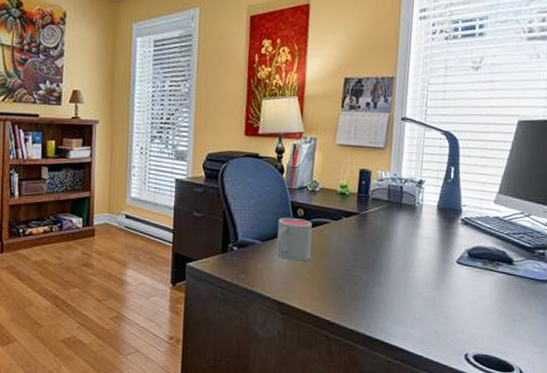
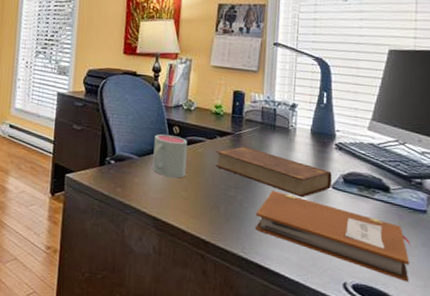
book: none [340,226,457,274] -> present [215,146,332,198]
notebook: none [379,268,531,350] -> present [254,190,411,282]

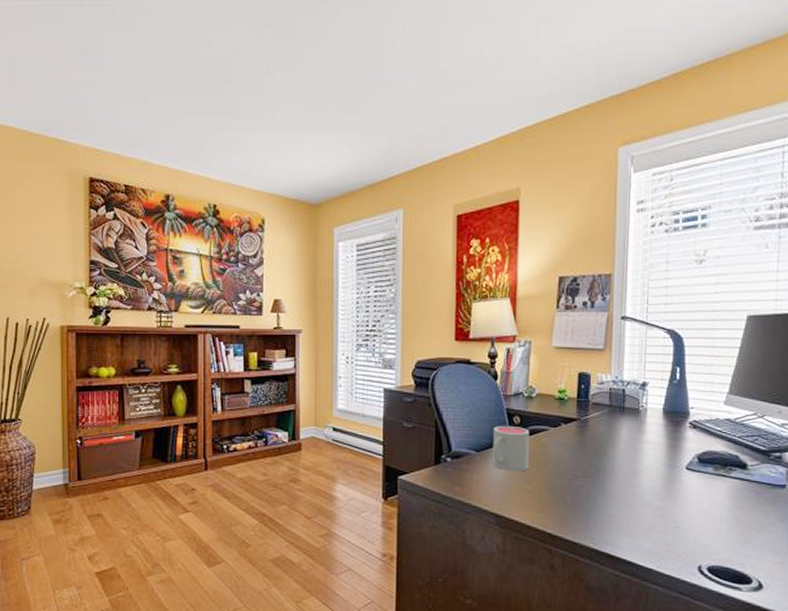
book: present [215,146,332,198] -> none [560,432,686,482]
notebook: present [254,190,411,282] -> none [604,476,769,560]

